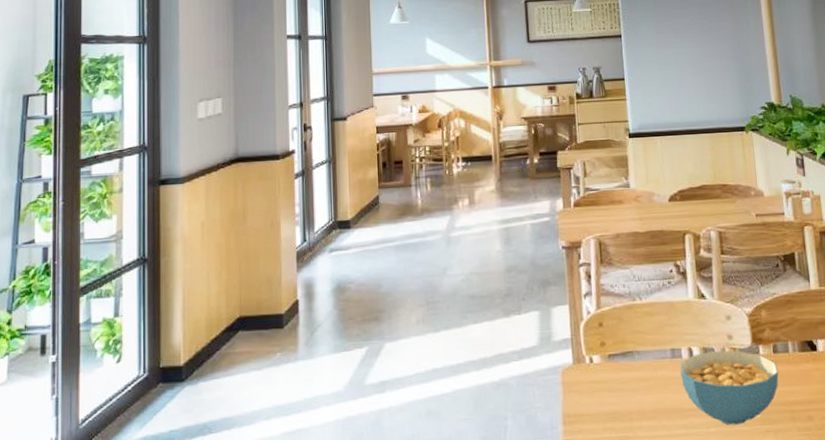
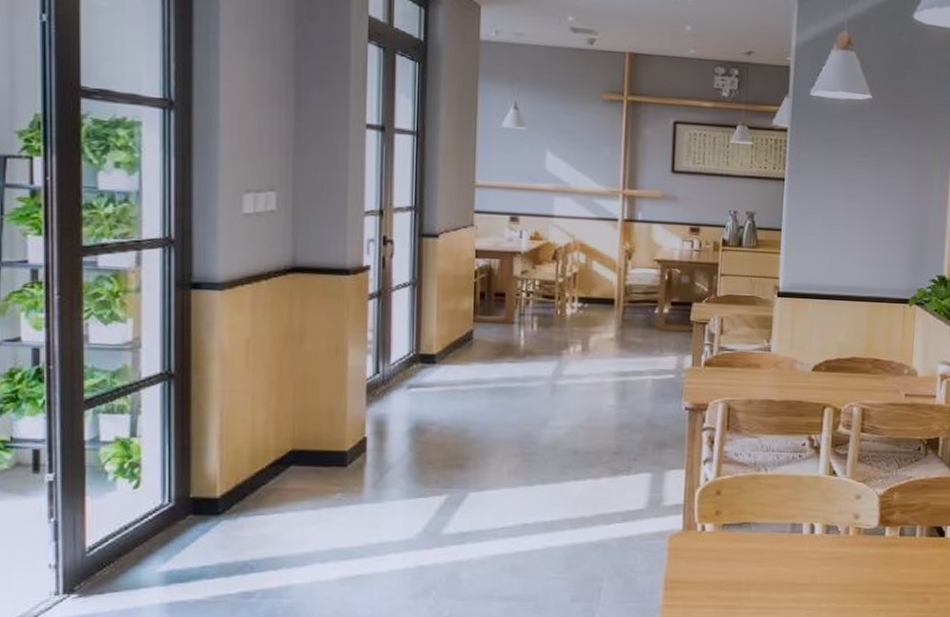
cereal bowl: present [680,350,779,425] -> none [798,529,902,602]

